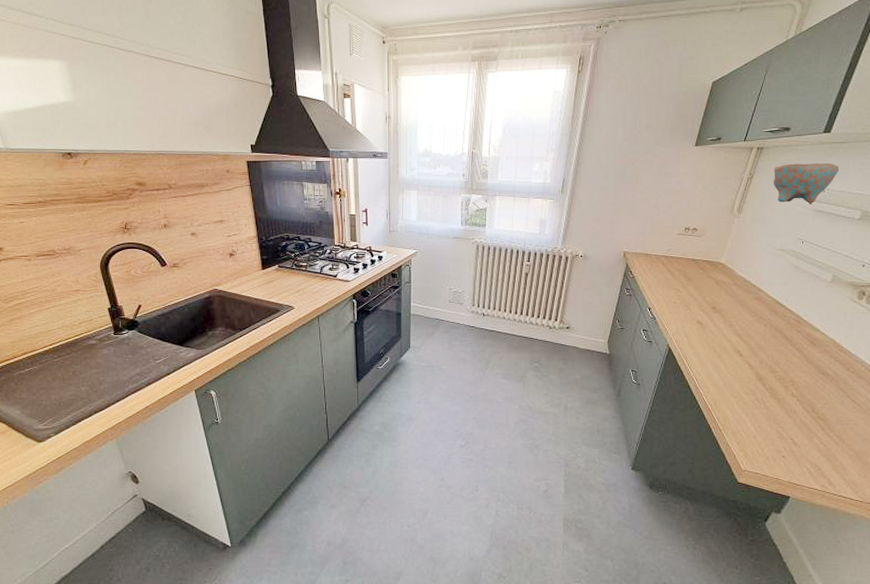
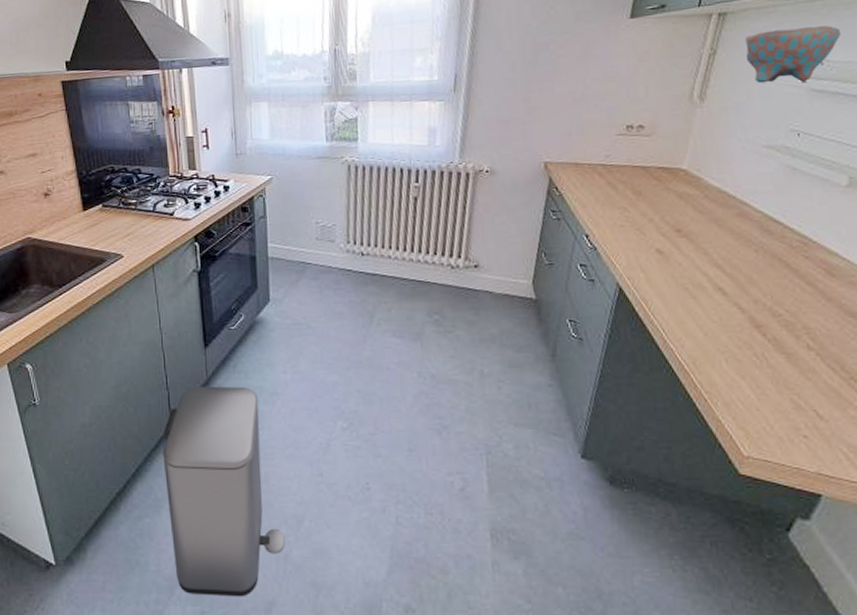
pedal bin: none [320,412,412,569] -> present [162,386,285,597]

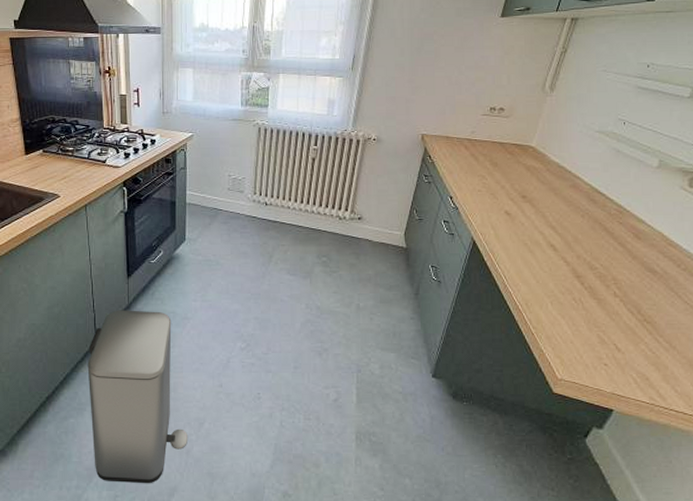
ceramic pot: present [744,26,842,84] -> none [589,35,666,81]

